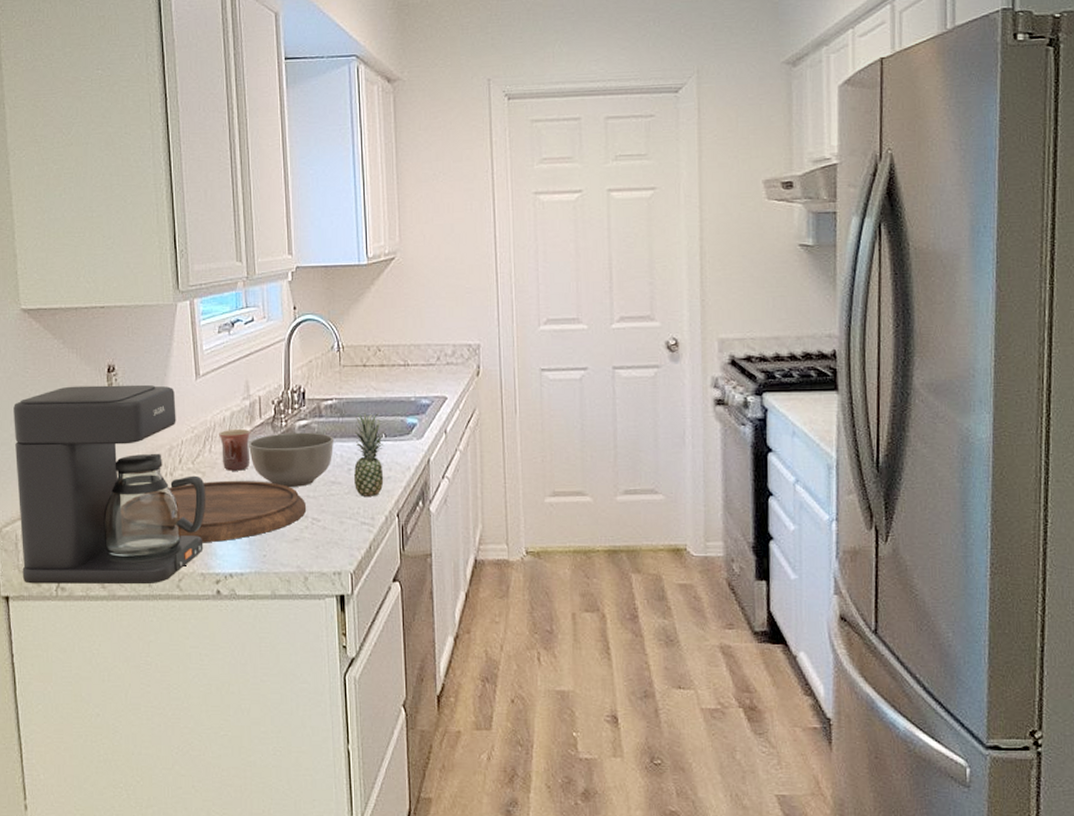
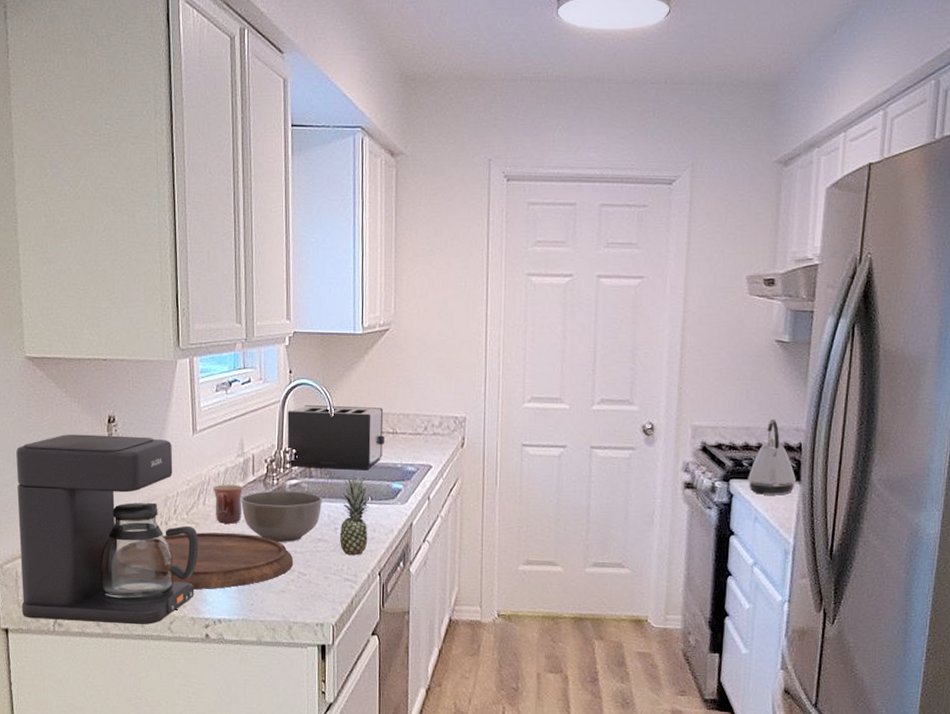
toaster: none [293,340,397,407] -> present [287,405,386,471]
kettle: none [782,326,833,407] -> present [748,418,796,495]

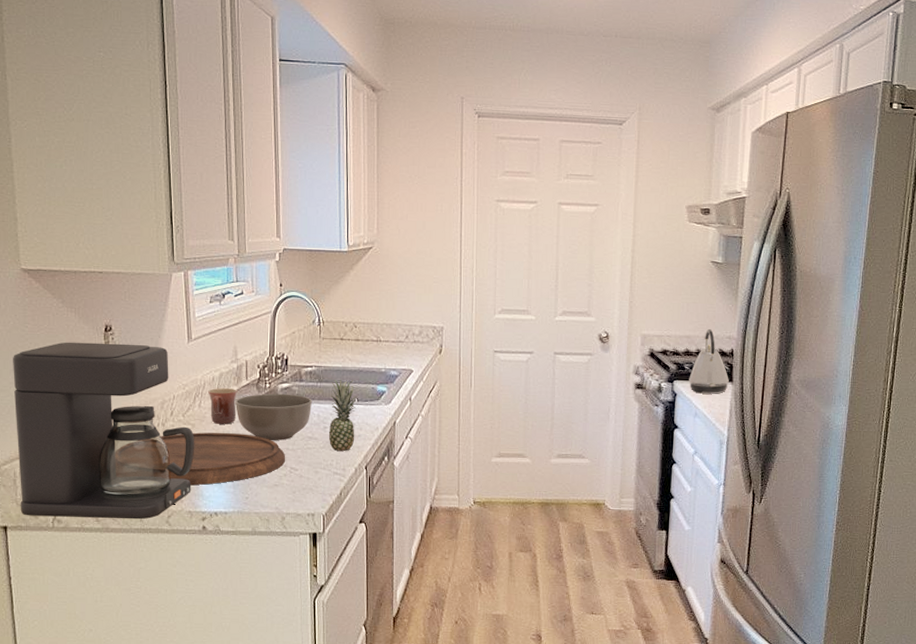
toaster: present [287,405,386,471] -> none [278,316,370,375]

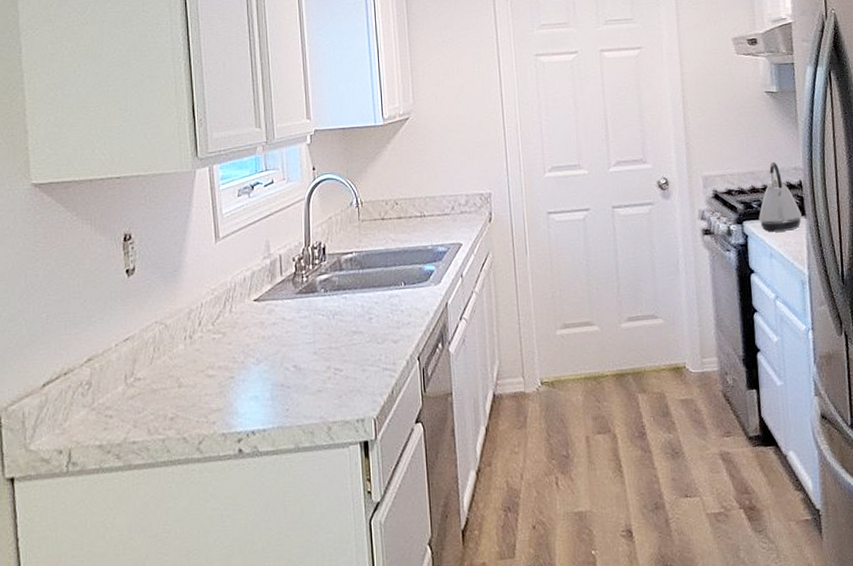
coffee maker: present [13,342,195,520] -> none [22,251,227,462]
cutting board: present [161,432,285,486] -> none [188,336,328,403]
mug: present [208,388,238,424] -> none [239,287,272,329]
bowl: present [234,393,313,440] -> none [269,285,355,341]
fruit: present [328,380,357,451] -> none [374,262,404,343]

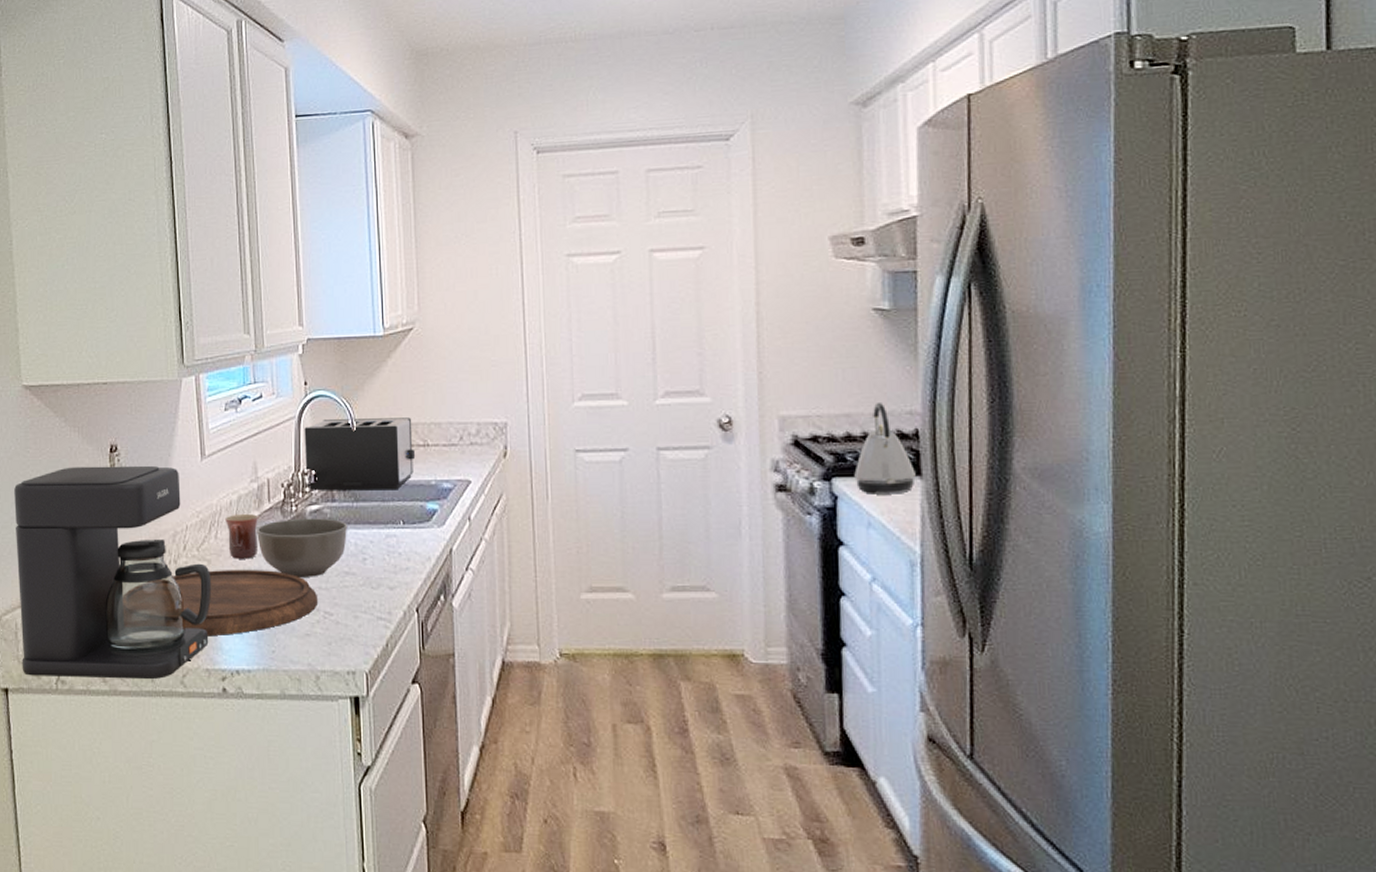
coffee maker: none [22,251,227,462] -> present [14,465,212,680]
cutting board: none [188,336,328,403] -> present [173,570,317,637]
mug: none [239,287,272,329] -> present [225,514,259,559]
bowl: none [269,285,355,341] -> present [256,518,348,577]
toaster: none [313,193,414,262] -> present [304,417,416,491]

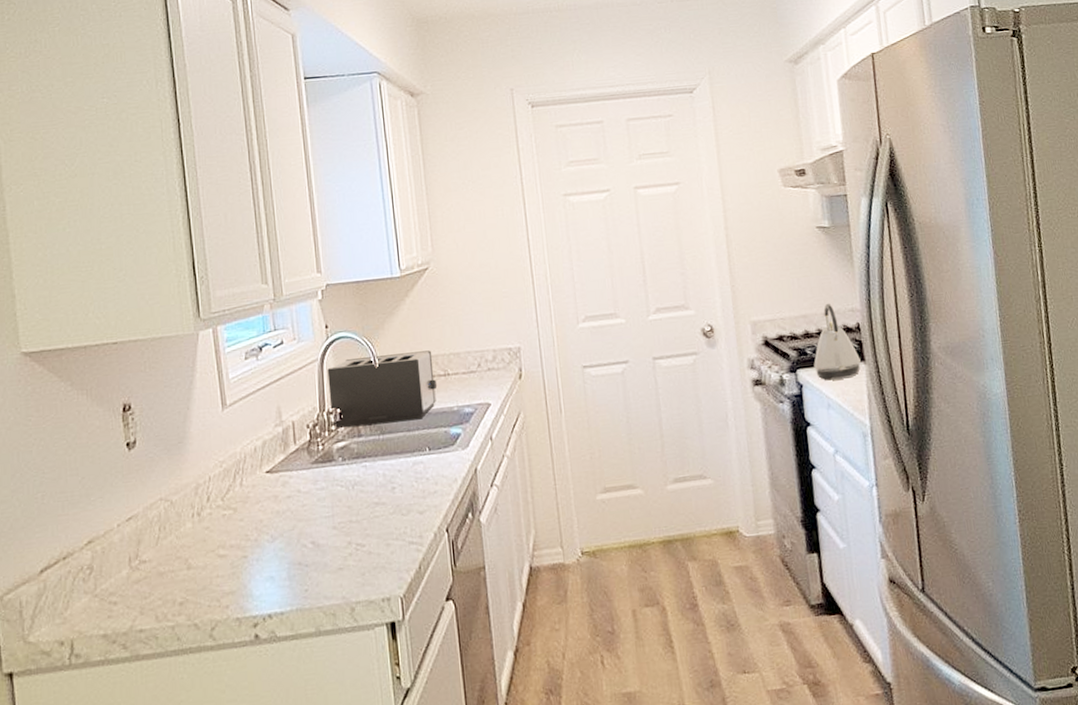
coffee maker: present [14,465,212,680] -> none [14,420,239,656]
cutting board: present [173,570,317,637] -> none [197,510,349,585]
mug: present [225,514,259,559] -> none [250,457,286,504]
bowl: present [256,518,348,577] -> none [282,453,376,514]

